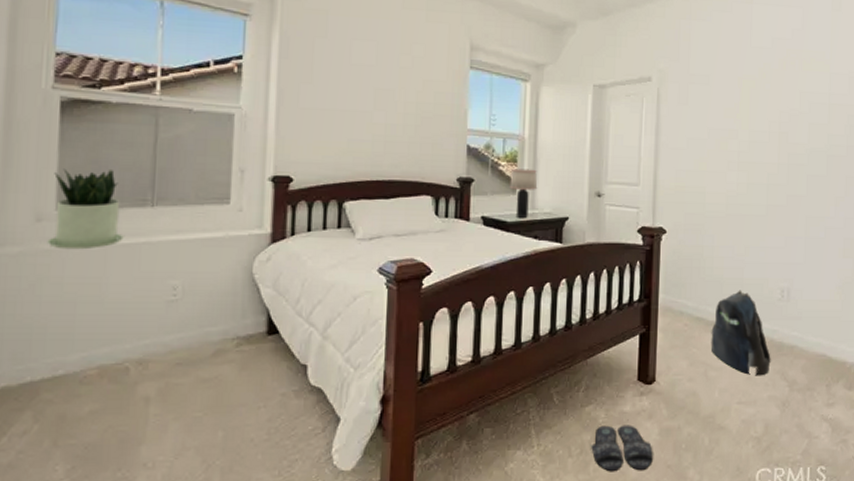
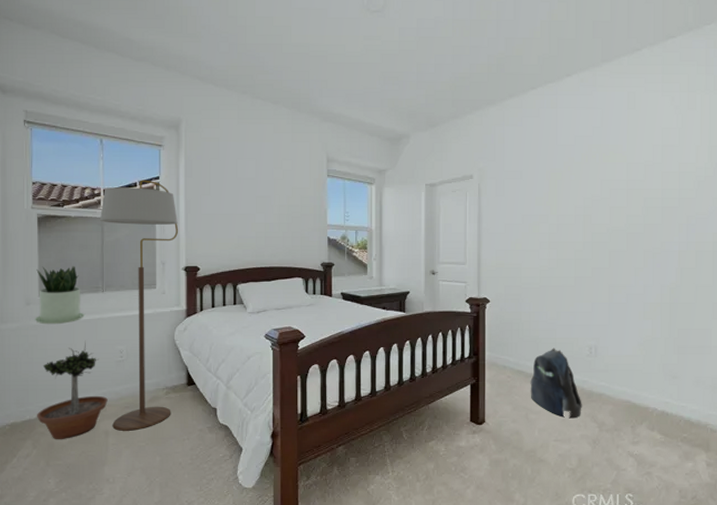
potted tree: none [42,272,151,409] -> present [37,340,108,439]
floor lamp: none [154,58,266,397] -> present [100,180,179,431]
table lamp: present [509,168,538,219] -> none [362,254,384,294]
slippers: present [591,425,653,472] -> none [435,457,485,494]

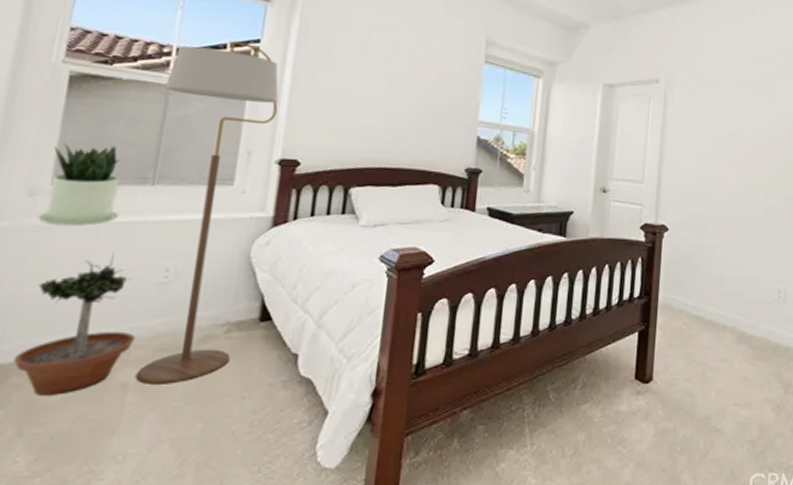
backpack: present [530,348,582,419] -> none [708,289,767,377]

